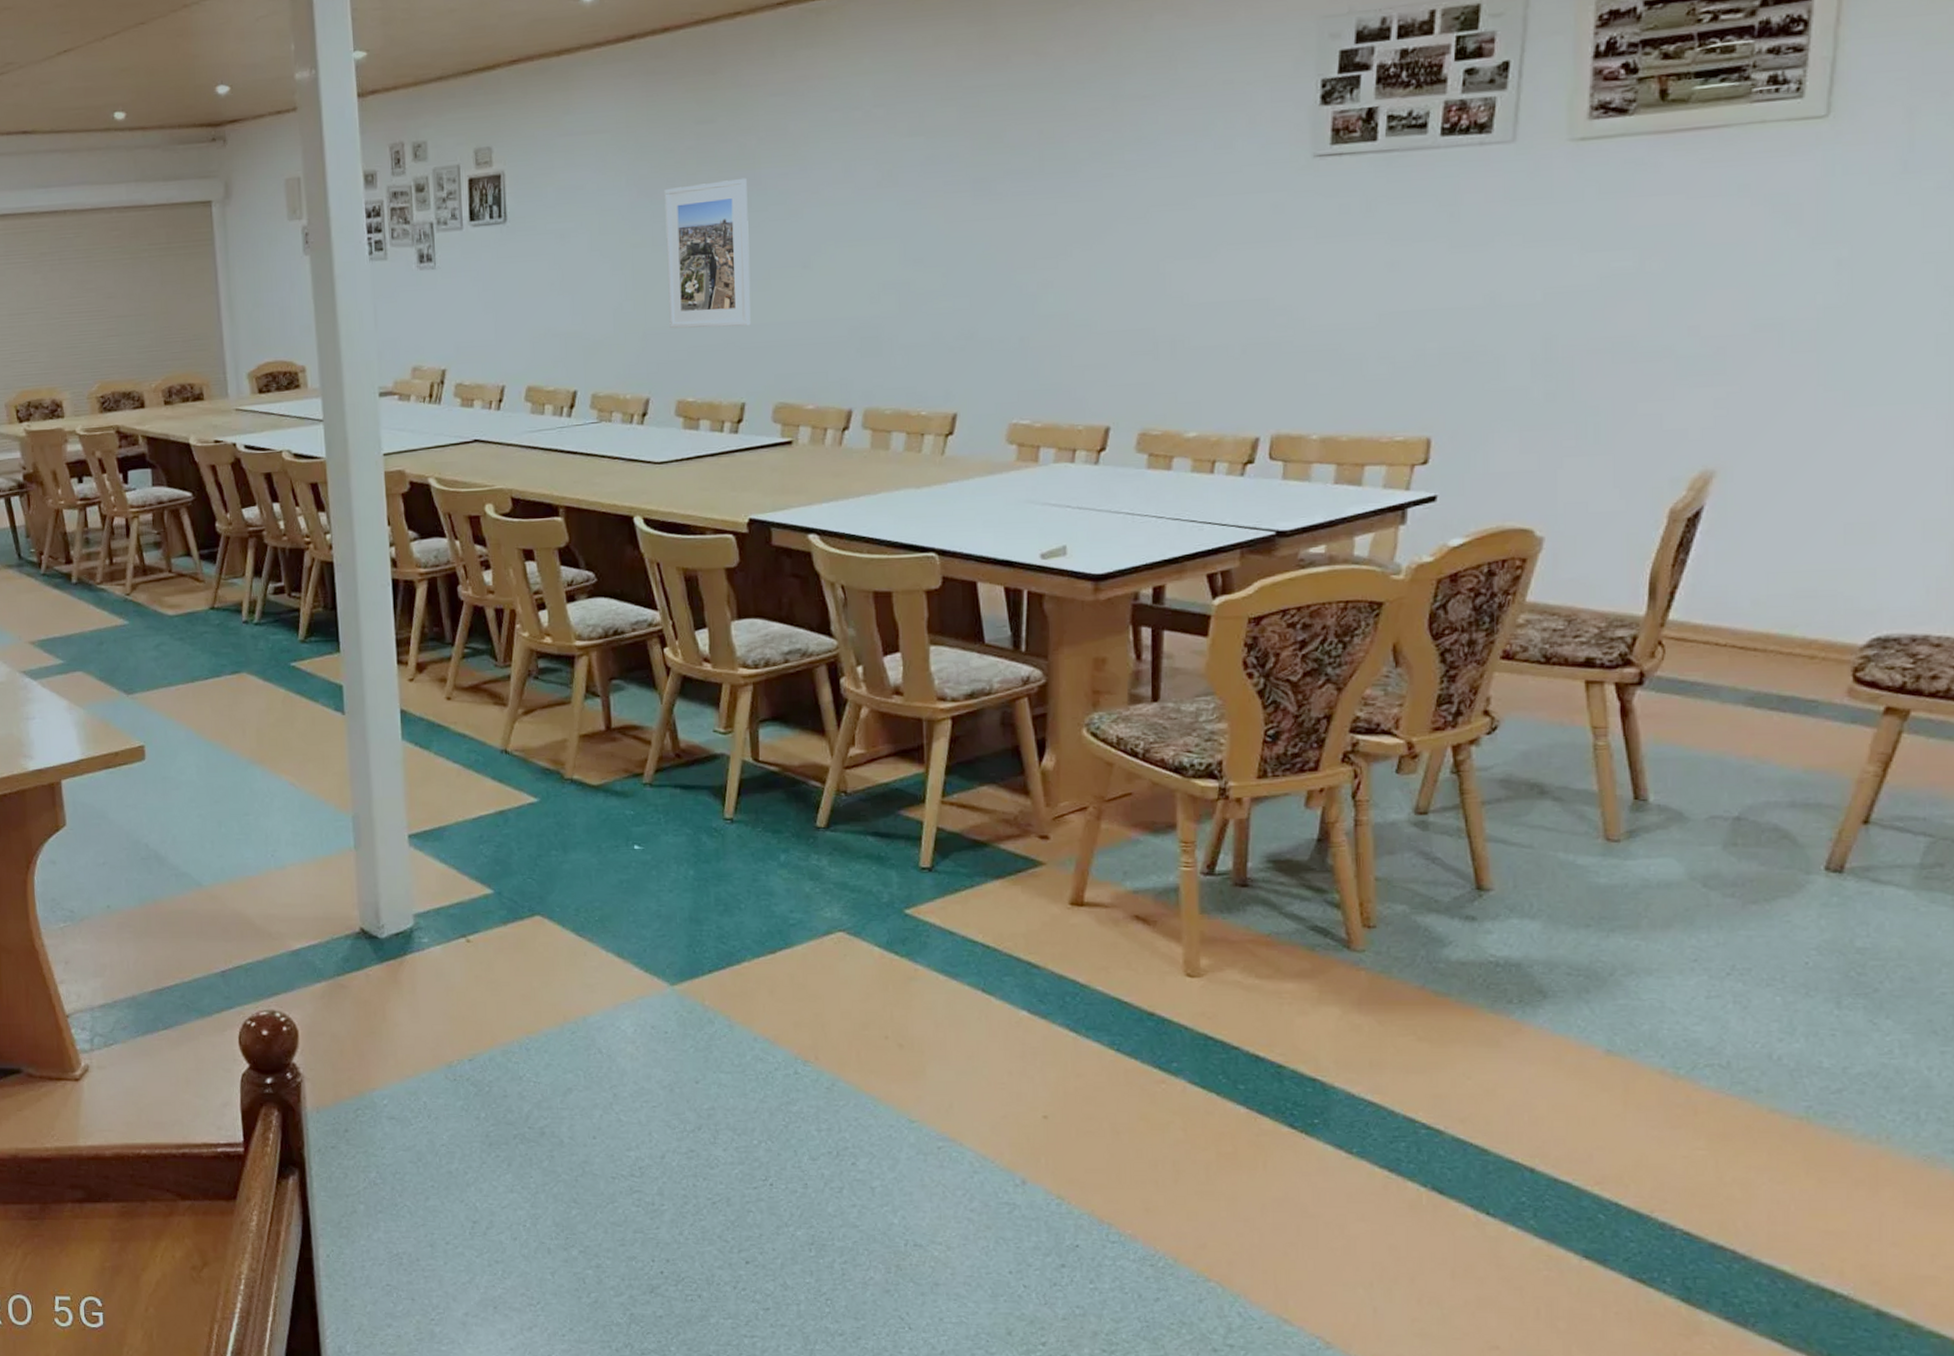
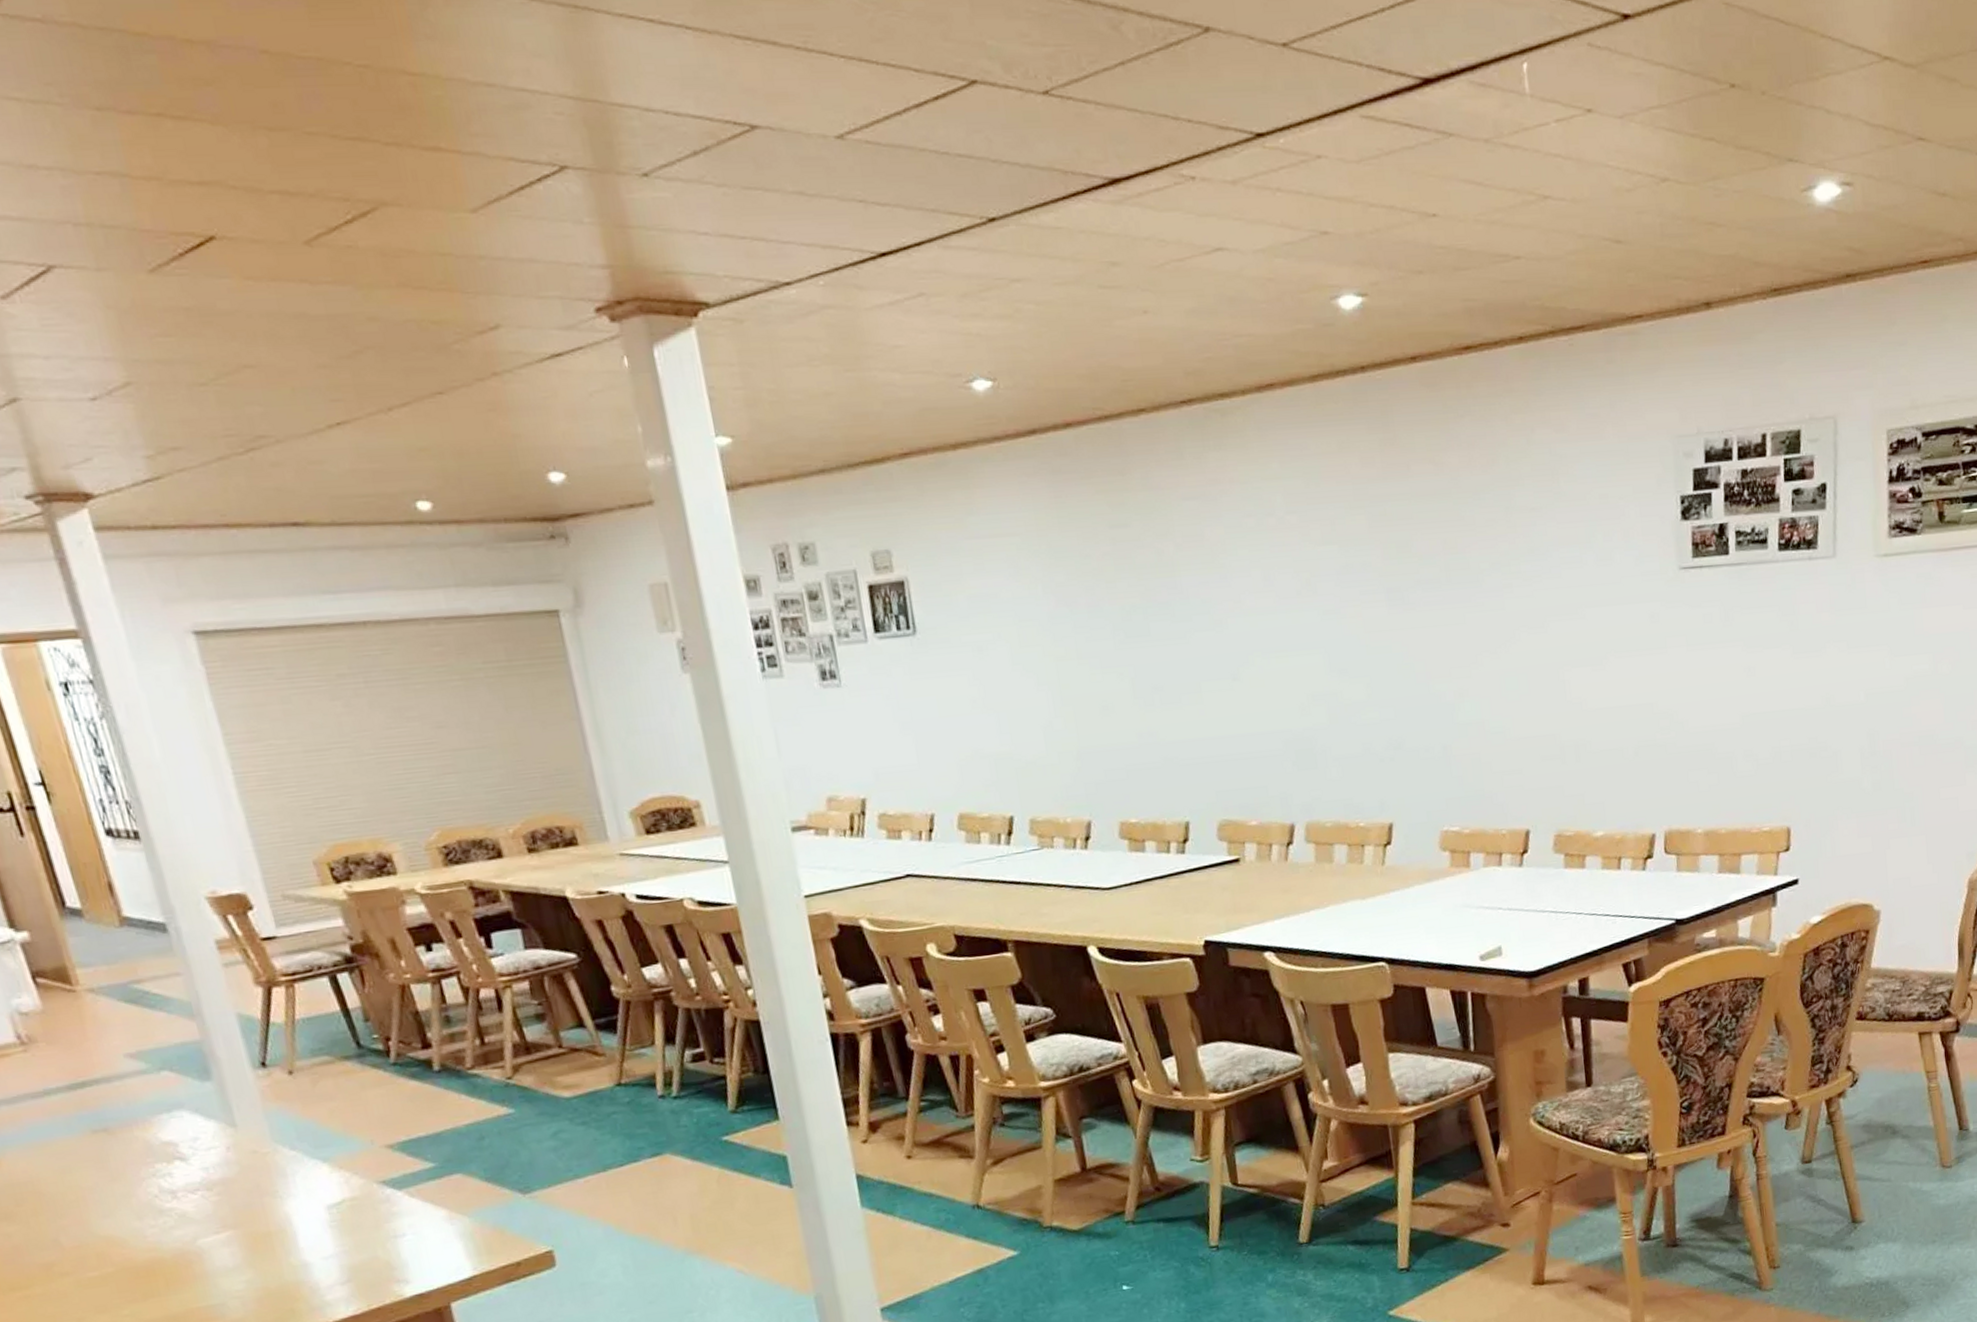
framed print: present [664,178,751,329] -> none [1084,586,1187,747]

